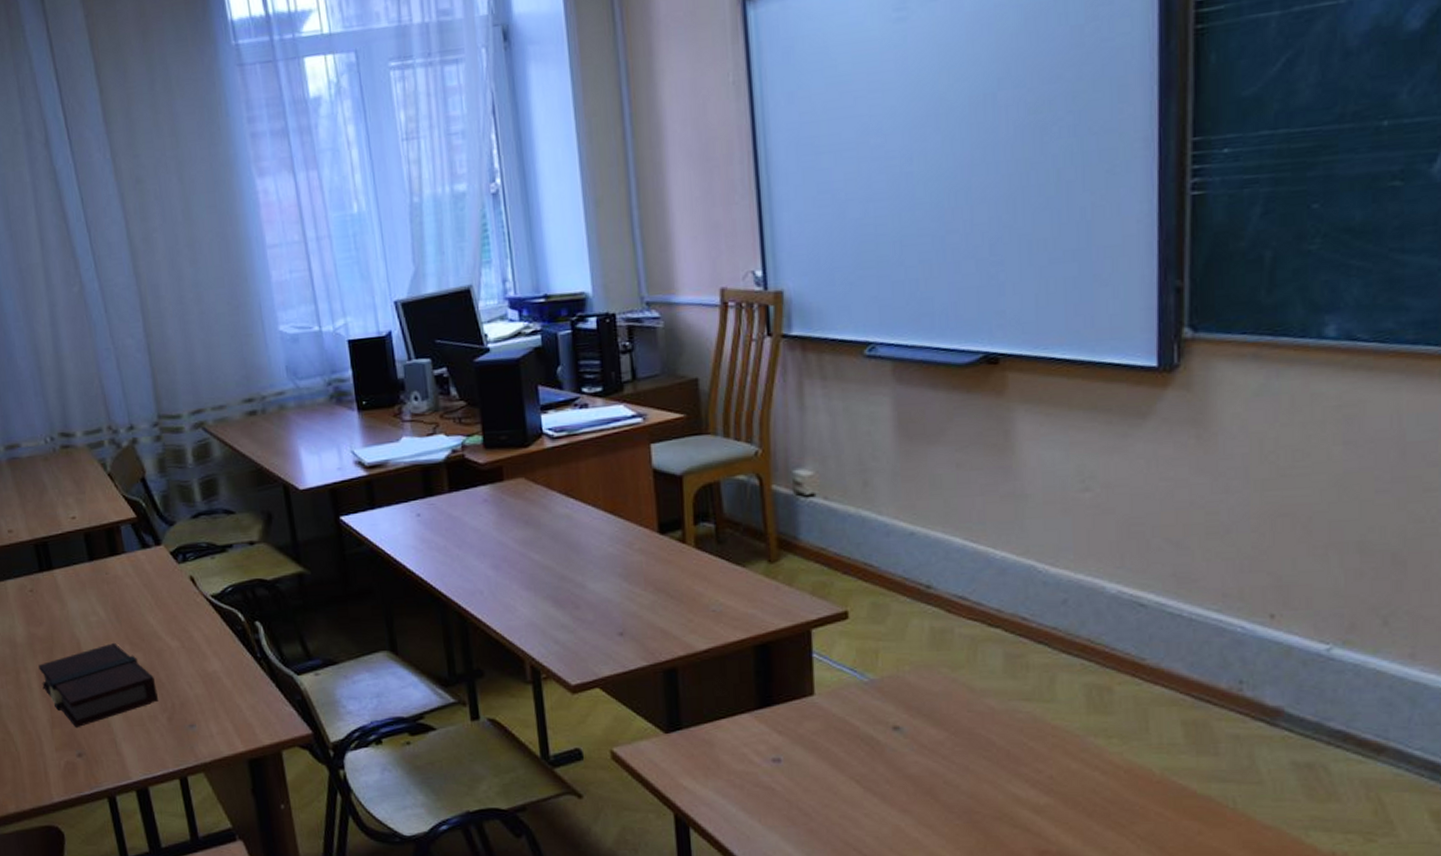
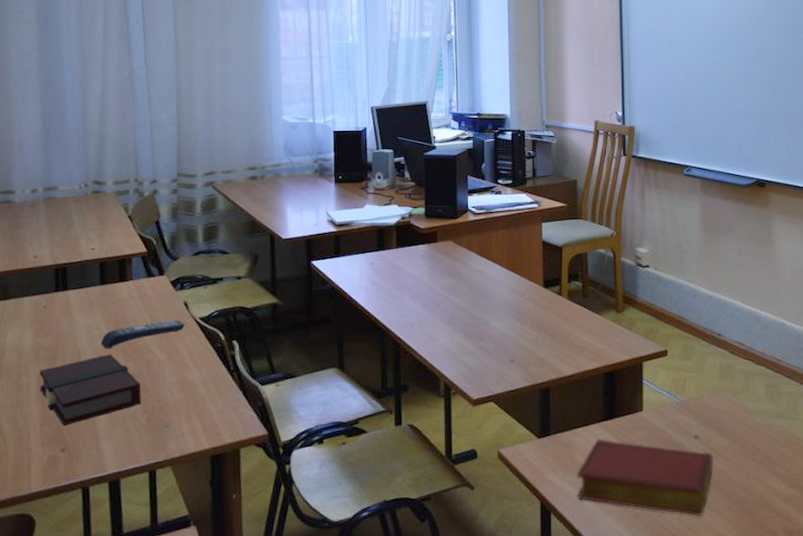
remote control: none [100,599,195,637] -> present [100,320,185,348]
book: none [722,733,925,832] -> present [576,439,714,516]

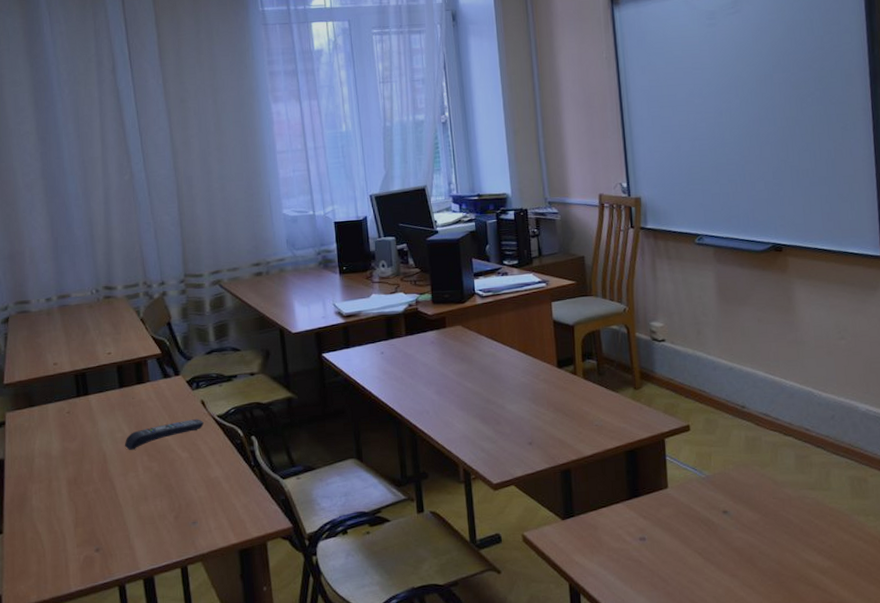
book: present [39,353,142,427] -> none [69,454,169,527]
book: present [576,439,714,516] -> none [604,518,746,592]

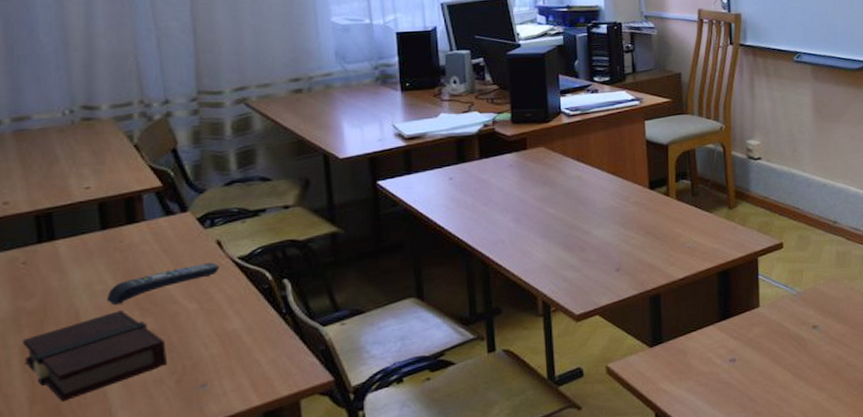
book: none [69,454,169,527] -> present [23,309,168,402]

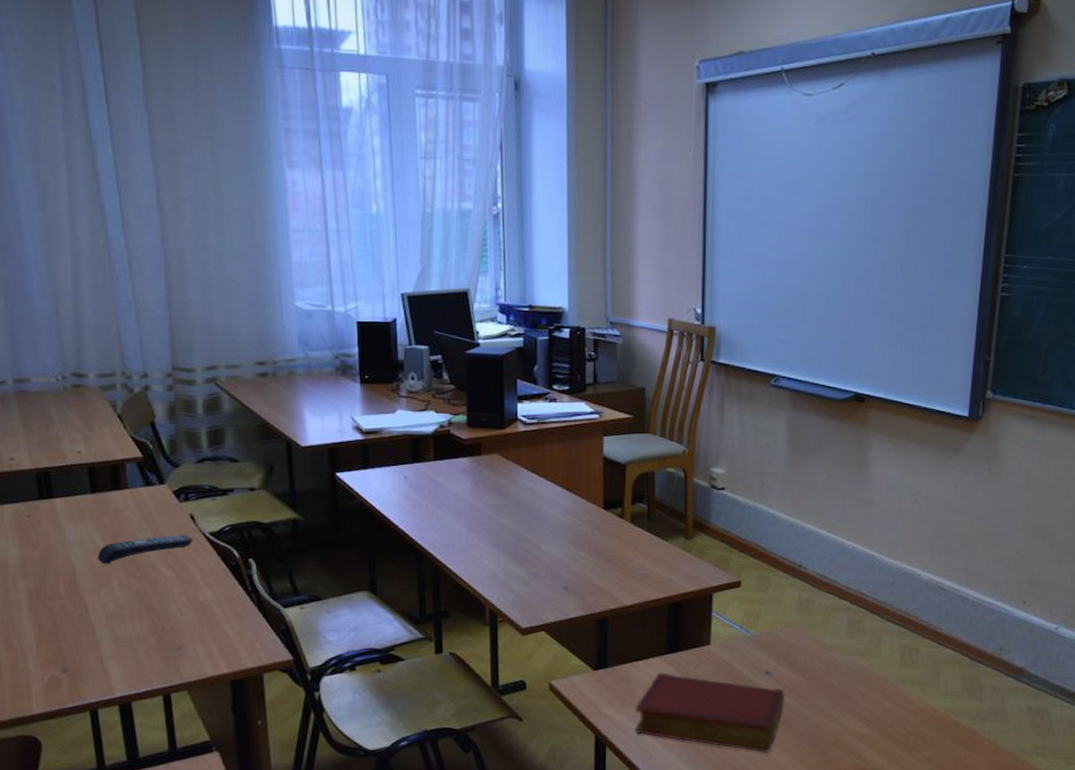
book: present [23,309,168,402] -> none [29,569,150,646]
book: none [692,340,834,406] -> present [634,672,786,753]

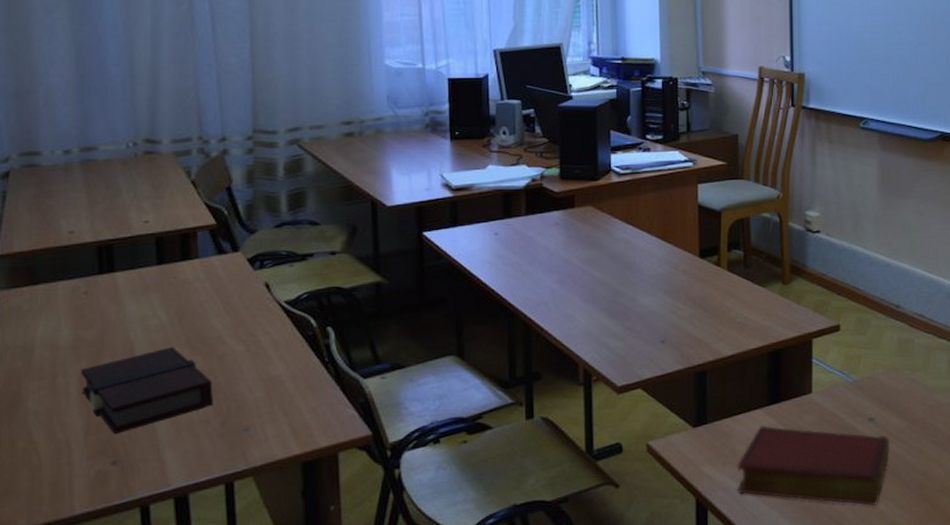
book: none [29,569,150,646] -> present [81,346,214,435]
remote control: present [97,535,193,564] -> none [159,305,267,341]

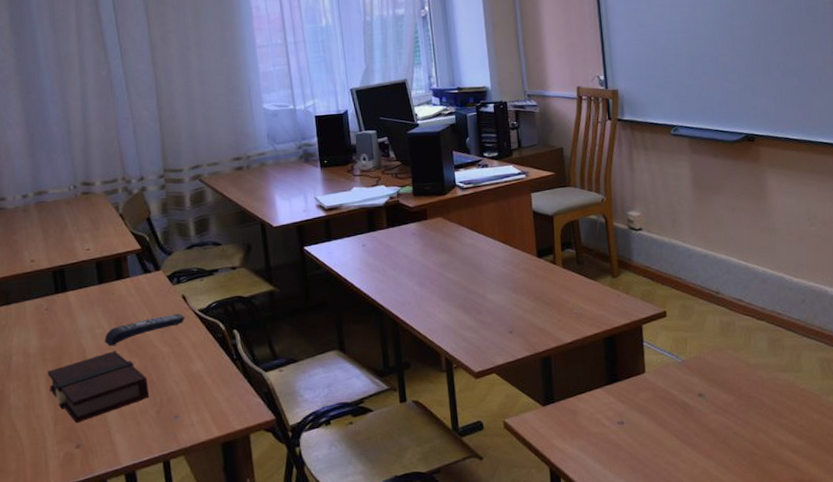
remote control: none [159,305,267,341] -> present [104,314,185,346]
book: present [737,425,891,506] -> none [583,403,721,472]

